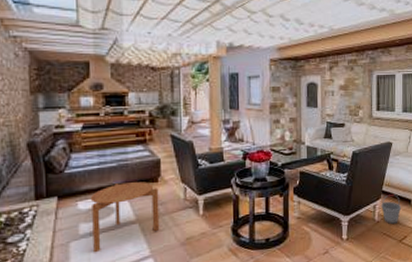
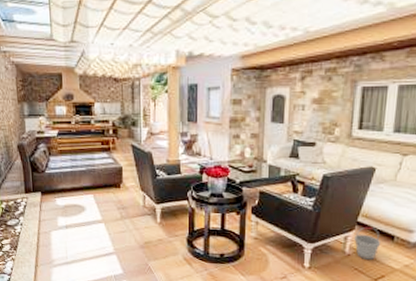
side table: present [90,182,160,253] -> none [65,186,122,243]

